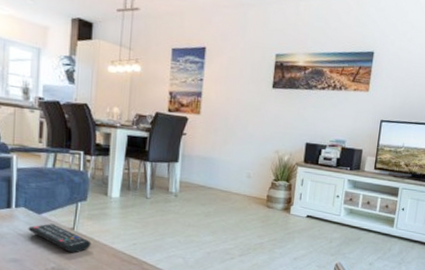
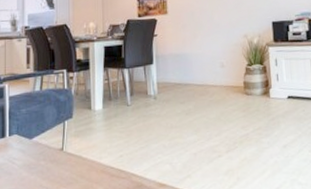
remote control: present [28,223,91,253] -> none [21,147,80,175]

